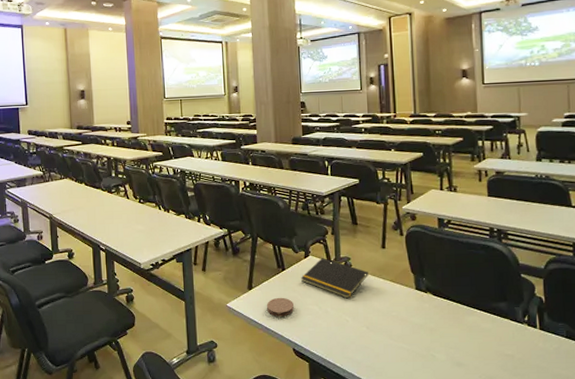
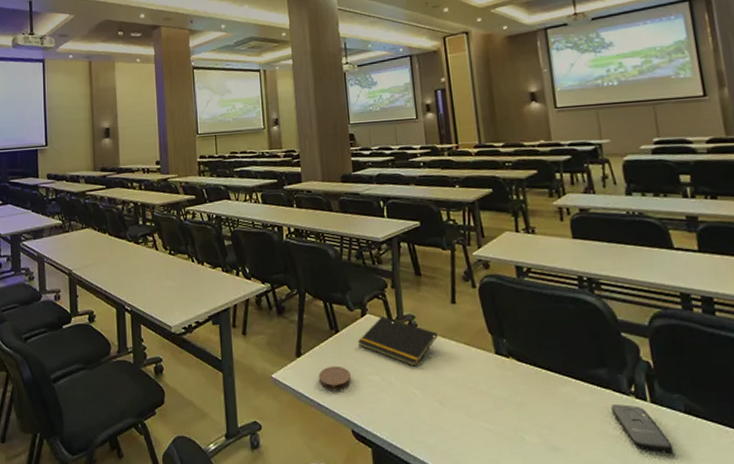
smartphone: none [507,331,554,368] -> present [611,404,673,452]

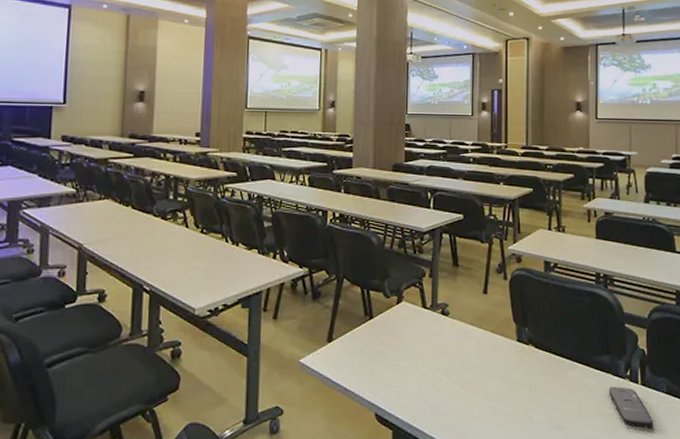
coaster: present [319,365,351,390] -> none [348,351,380,375]
notepad: present [358,317,438,367] -> none [391,304,467,352]

